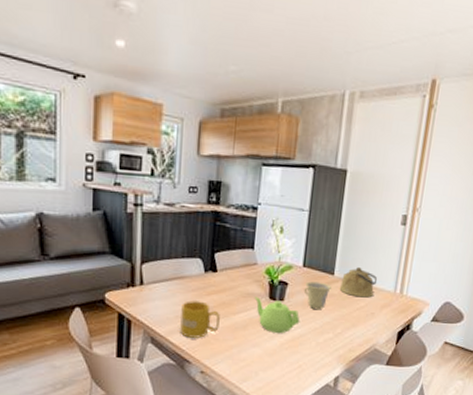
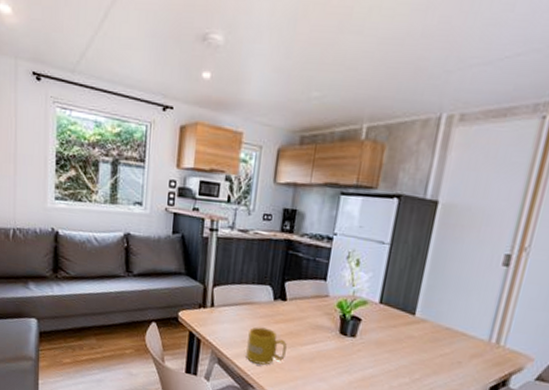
teapot: present [254,297,300,334] -> none [323,329,373,372]
cup: present [303,281,332,310] -> none [378,319,411,352]
kettle: present [339,266,378,298] -> none [420,308,468,344]

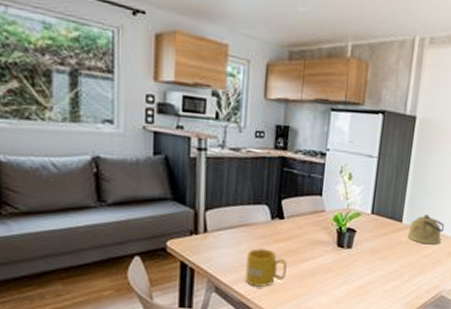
kettle: none [420,308,468,344] -> present [407,213,445,245]

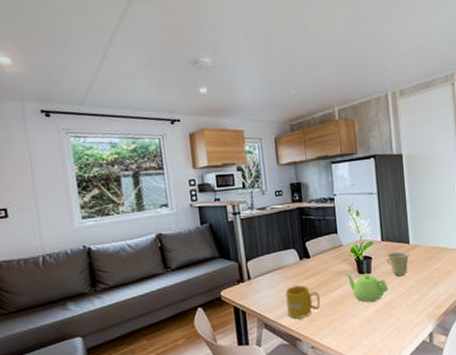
teapot: none [322,244,368,282] -> present [345,273,389,303]
cup: none [372,229,400,258] -> present [386,251,409,277]
kettle: present [407,213,445,245] -> none [416,232,448,259]

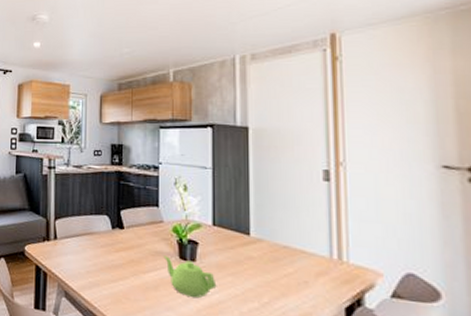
mug: present [285,284,320,319] -> none [90,256,130,296]
cup: present [386,251,409,277] -> none [217,241,249,274]

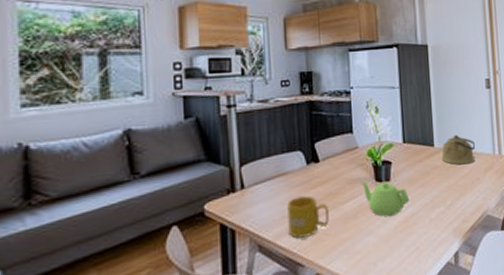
mug: none [90,256,130,296] -> present [286,195,329,238]
kettle: none [258,226,305,263] -> present [441,134,476,165]

